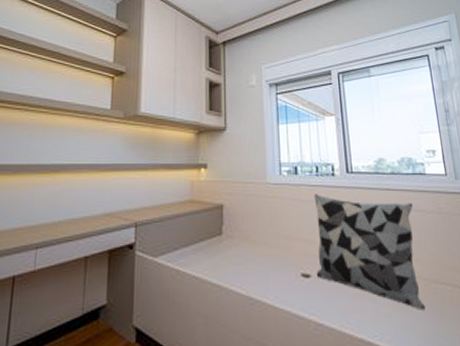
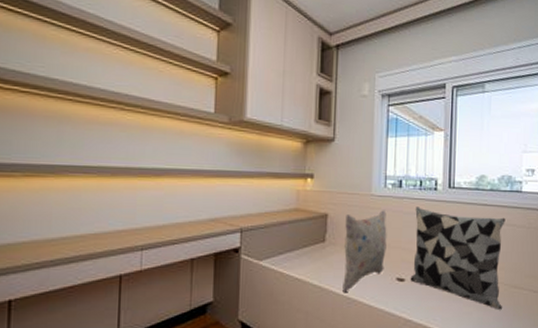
decorative pillow: none [242,198,288,292] -> present [342,210,387,293]

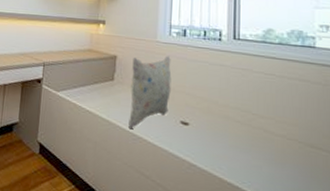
pillow: present [410,207,506,310] -> none [194,55,297,169]

